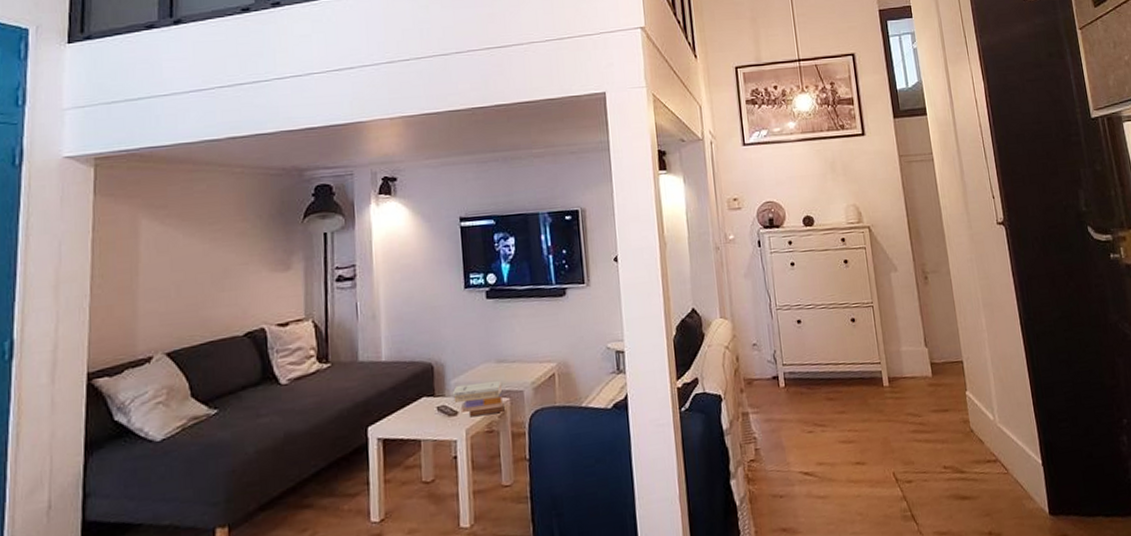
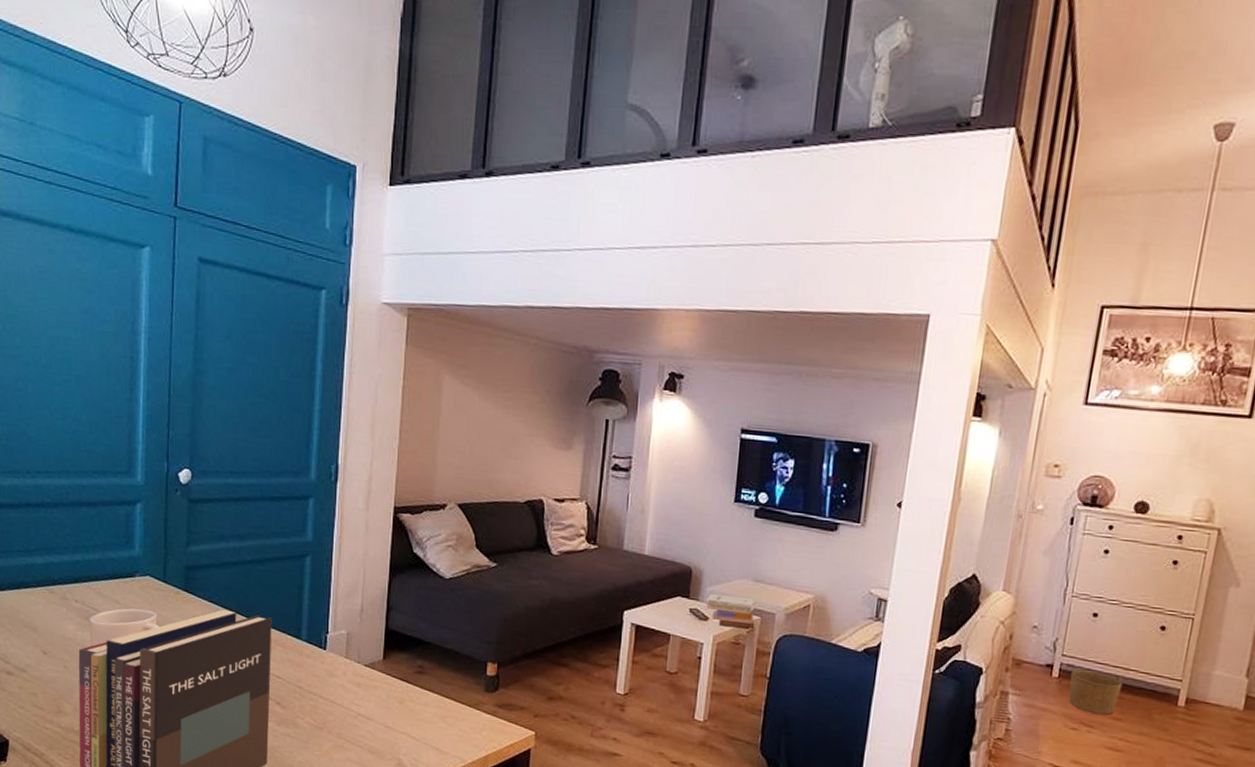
basket: none [793,371,838,413] -> present [1069,669,1123,715]

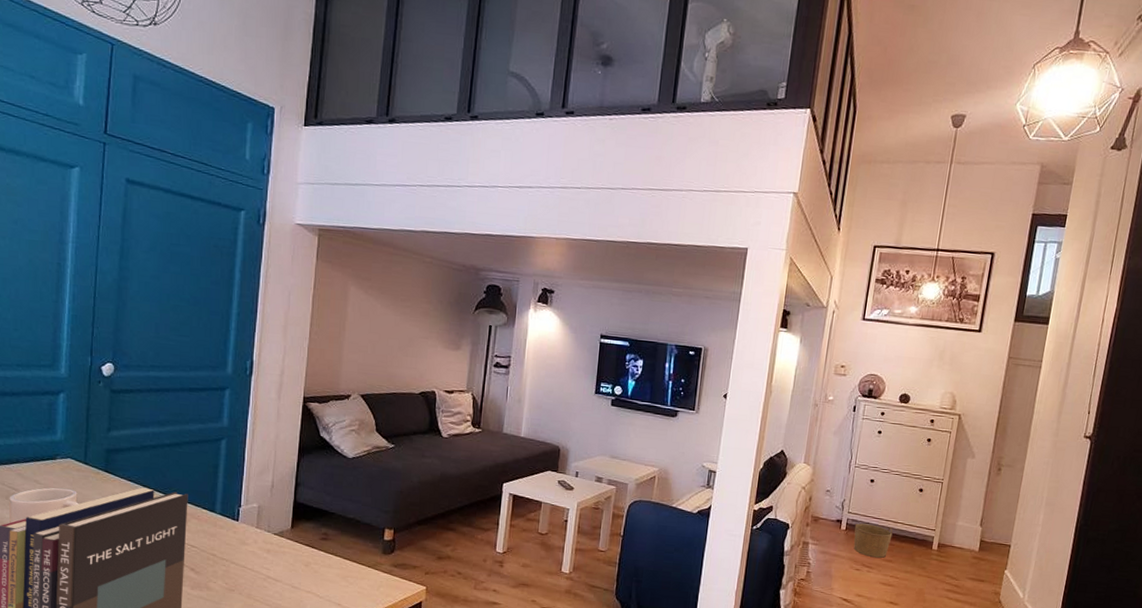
books: present [705,593,756,630] -> none [571,468,612,497]

